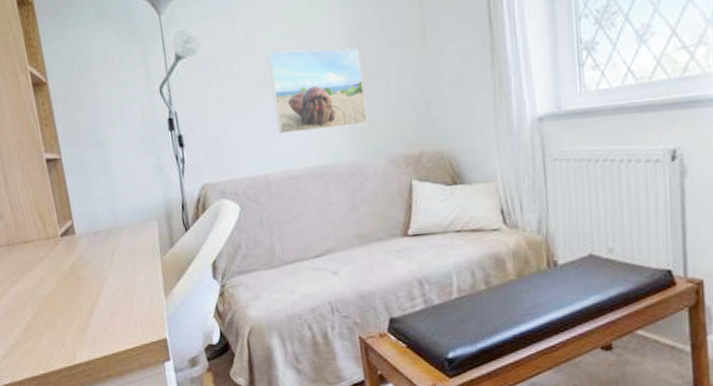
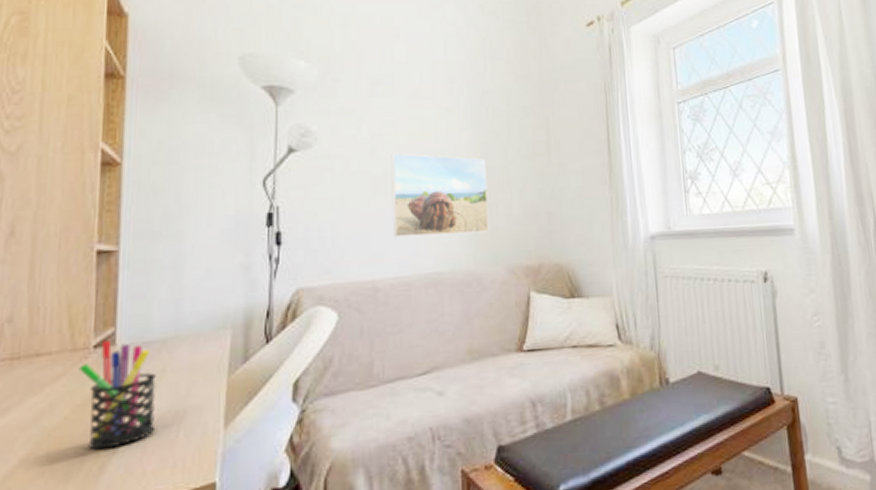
pen holder: none [54,231,117,312] -> present [78,341,156,450]

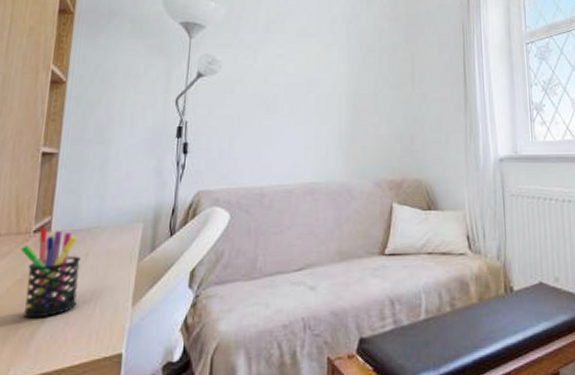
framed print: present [391,153,490,237] -> none [279,80,360,151]

